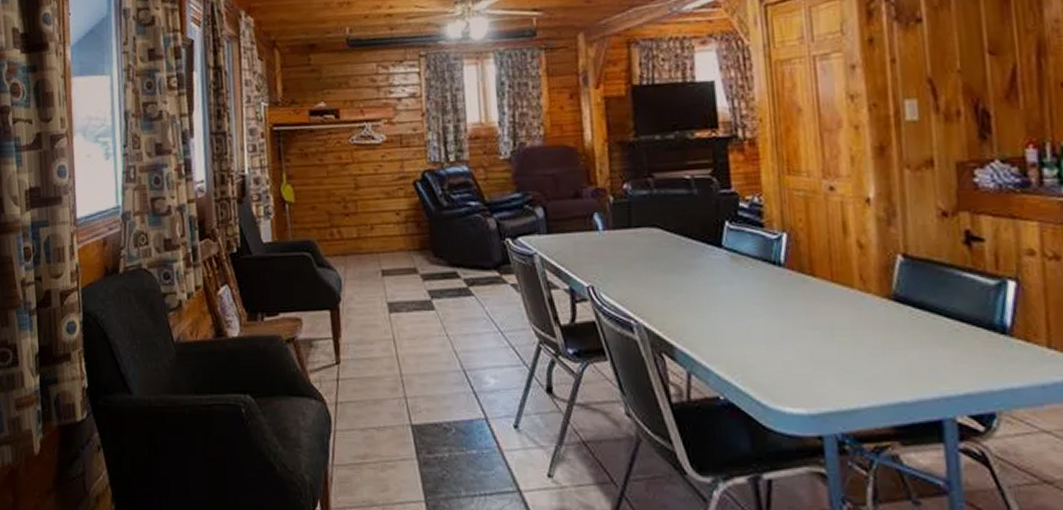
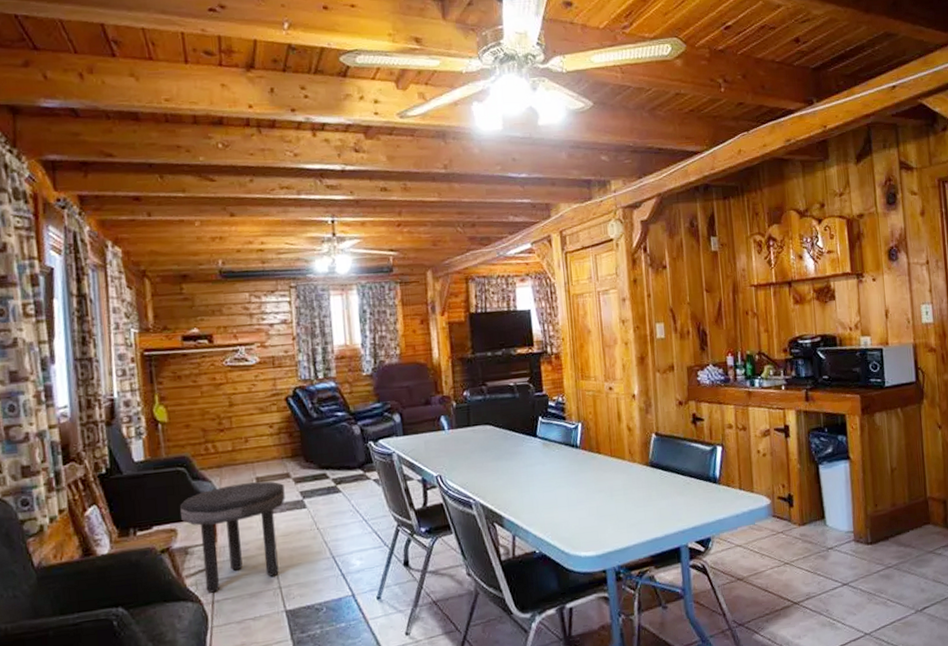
side table: none [305,275,412,393] -> present [180,481,285,593]

